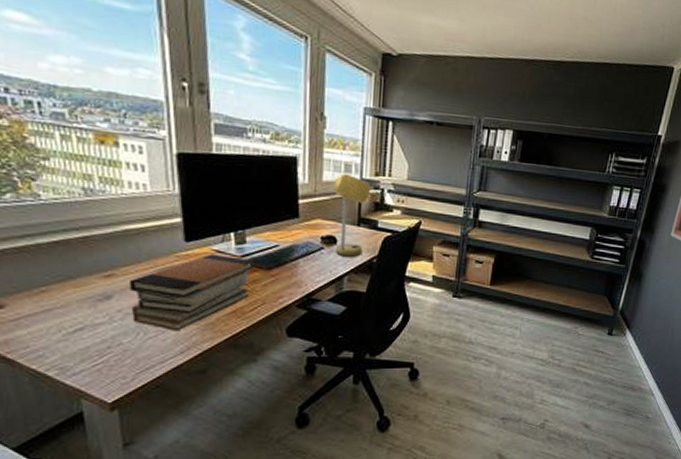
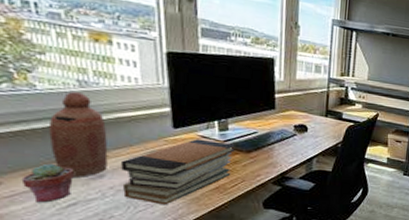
potted succulent: none [26,282,80,327] -> present [21,163,74,203]
bottle: none [53,201,116,299] -> present [48,92,108,177]
desk lamp: present [334,173,372,257] -> none [305,73,338,142]

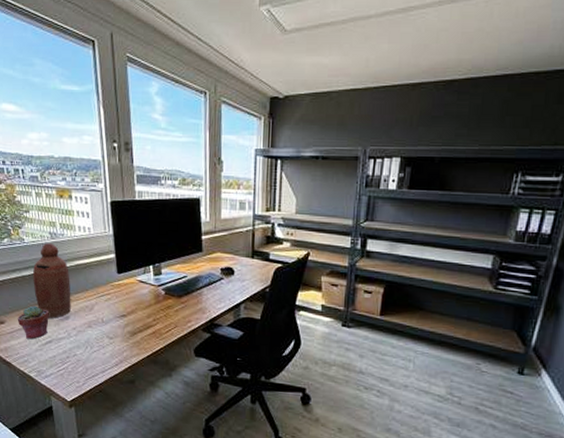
book stack: present [121,139,235,205] -> none [81,283,168,347]

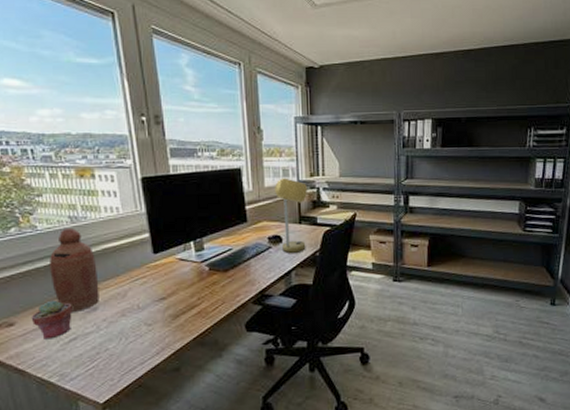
desk lamp: none [231,210,263,287] -> present [275,178,308,253]

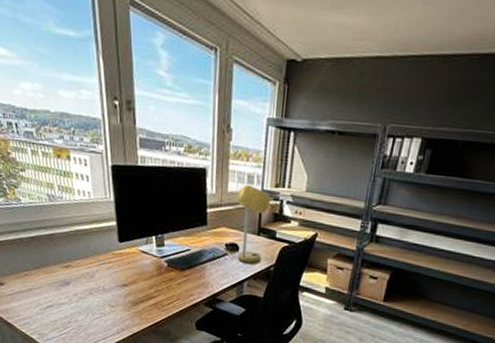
potted succulent: present [31,300,72,340] -> none [17,269,49,303]
bottle: present [48,228,99,312] -> none [30,205,72,283]

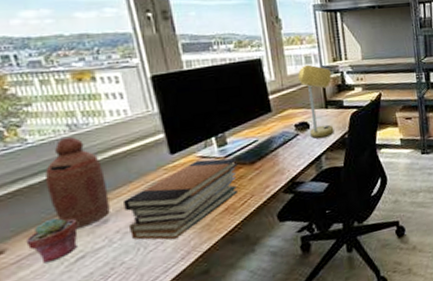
potted succulent: none [17,269,49,303] -> present [25,217,78,264]
bottle: none [30,205,72,283] -> present [44,137,110,228]
book stack: none [81,253,170,316] -> present [124,158,238,240]

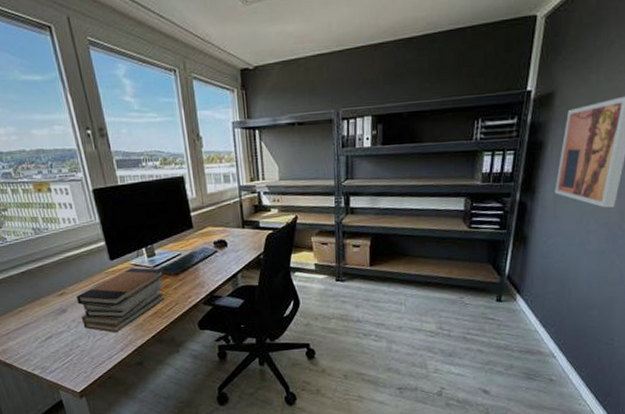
potted succulent: present [25,217,78,264] -> none [11,303,46,338]
bottle: present [44,137,110,228] -> none [20,239,67,314]
desk lamp: present [298,64,334,139] -> none [217,183,250,257]

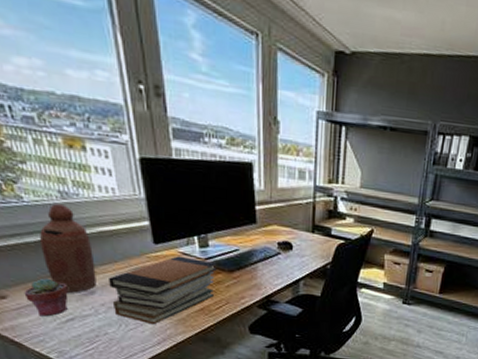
potted succulent: none [11,303,46,338] -> present [24,278,68,317]
bottle: none [20,239,67,314] -> present [39,204,97,293]

